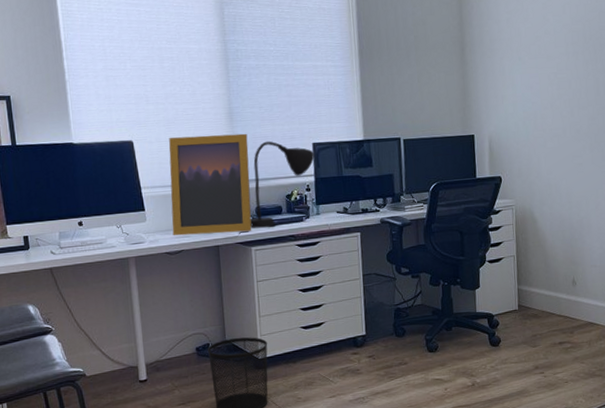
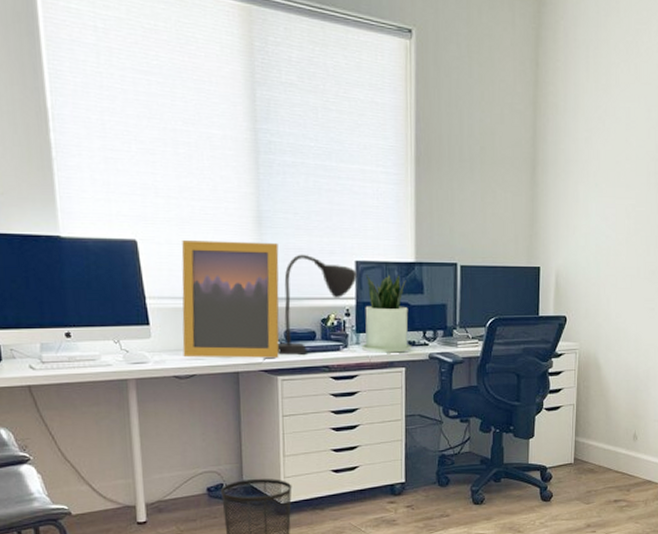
planter: none [321,152,365,221] -> present [361,275,412,353]

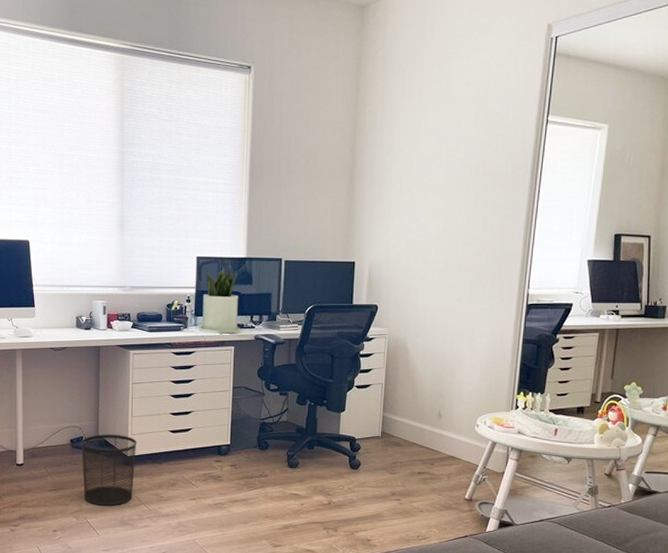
picture frame: present [181,240,280,359] -> none [58,241,136,336]
desk lamp: present [277,254,357,355] -> none [131,251,197,333]

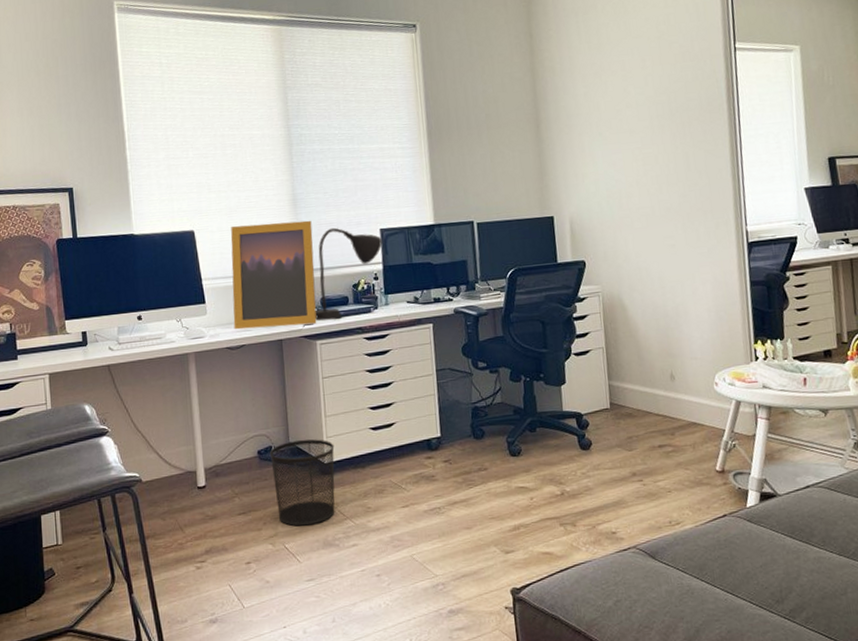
picture frame: none [58,241,136,336] -> present [230,220,317,330]
desk lamp: none [131,251,197,333] -> present [315,227,382,321]
planter: present [198,268,241,334] -> none [389,237,438,312]

